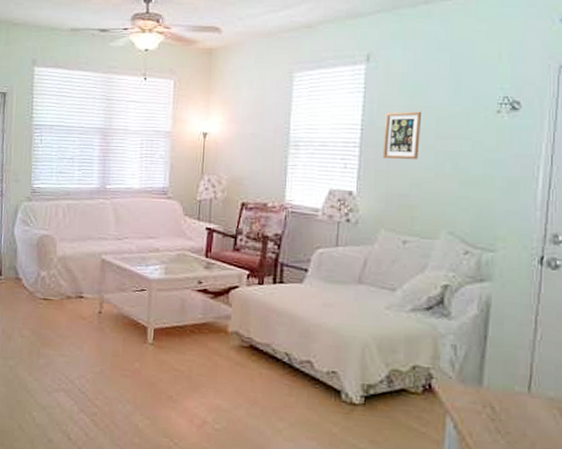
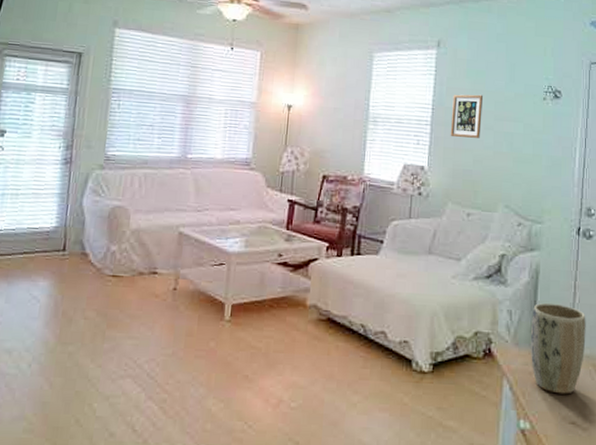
plant pot: none [478,339,550,438] -> present [530,303,586,394]

